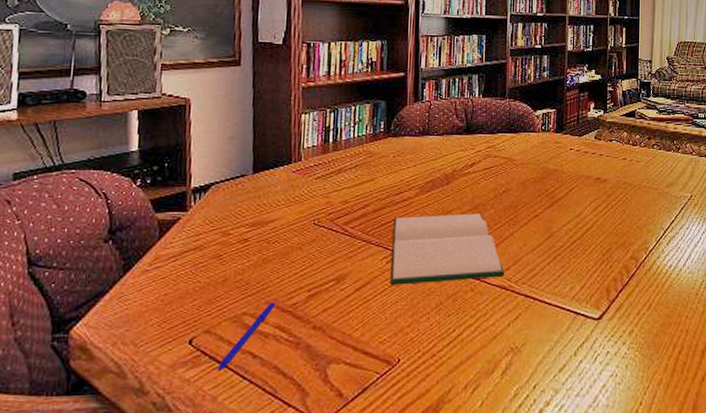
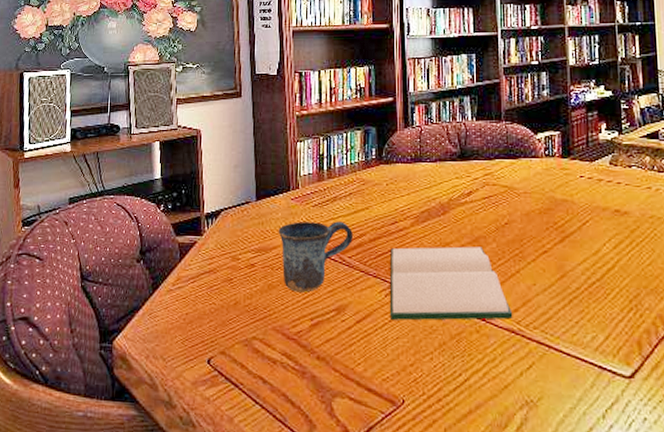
pen: present [217,301,276,372] -> none [232,328,282,393]
mug: none [276,193,357,265] -> present [278,221,353,293]

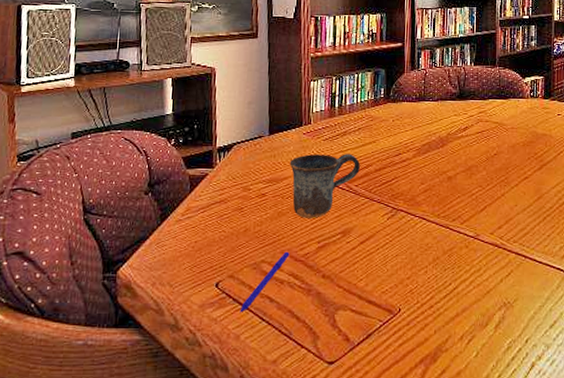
pen: none [232,328,282,393] -> present [239,251,290,313]
hardback book: present [389,246,513,321] -> none [390,174,497,240]

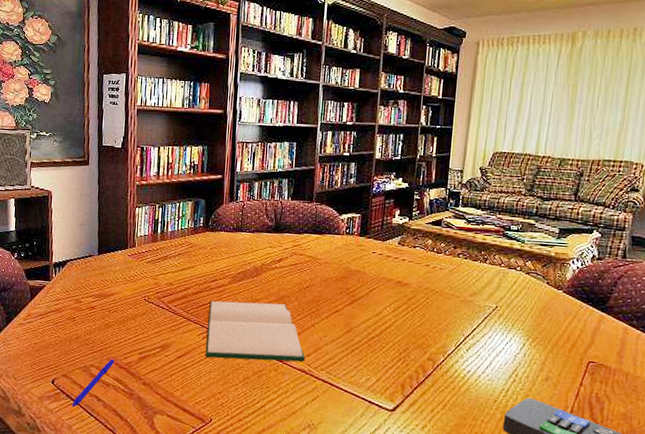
mug: present [289,154,360,218] -> none [116,274,179,332]
hardback book: none [390,174,497,240] -> present [205,301,305,362]

